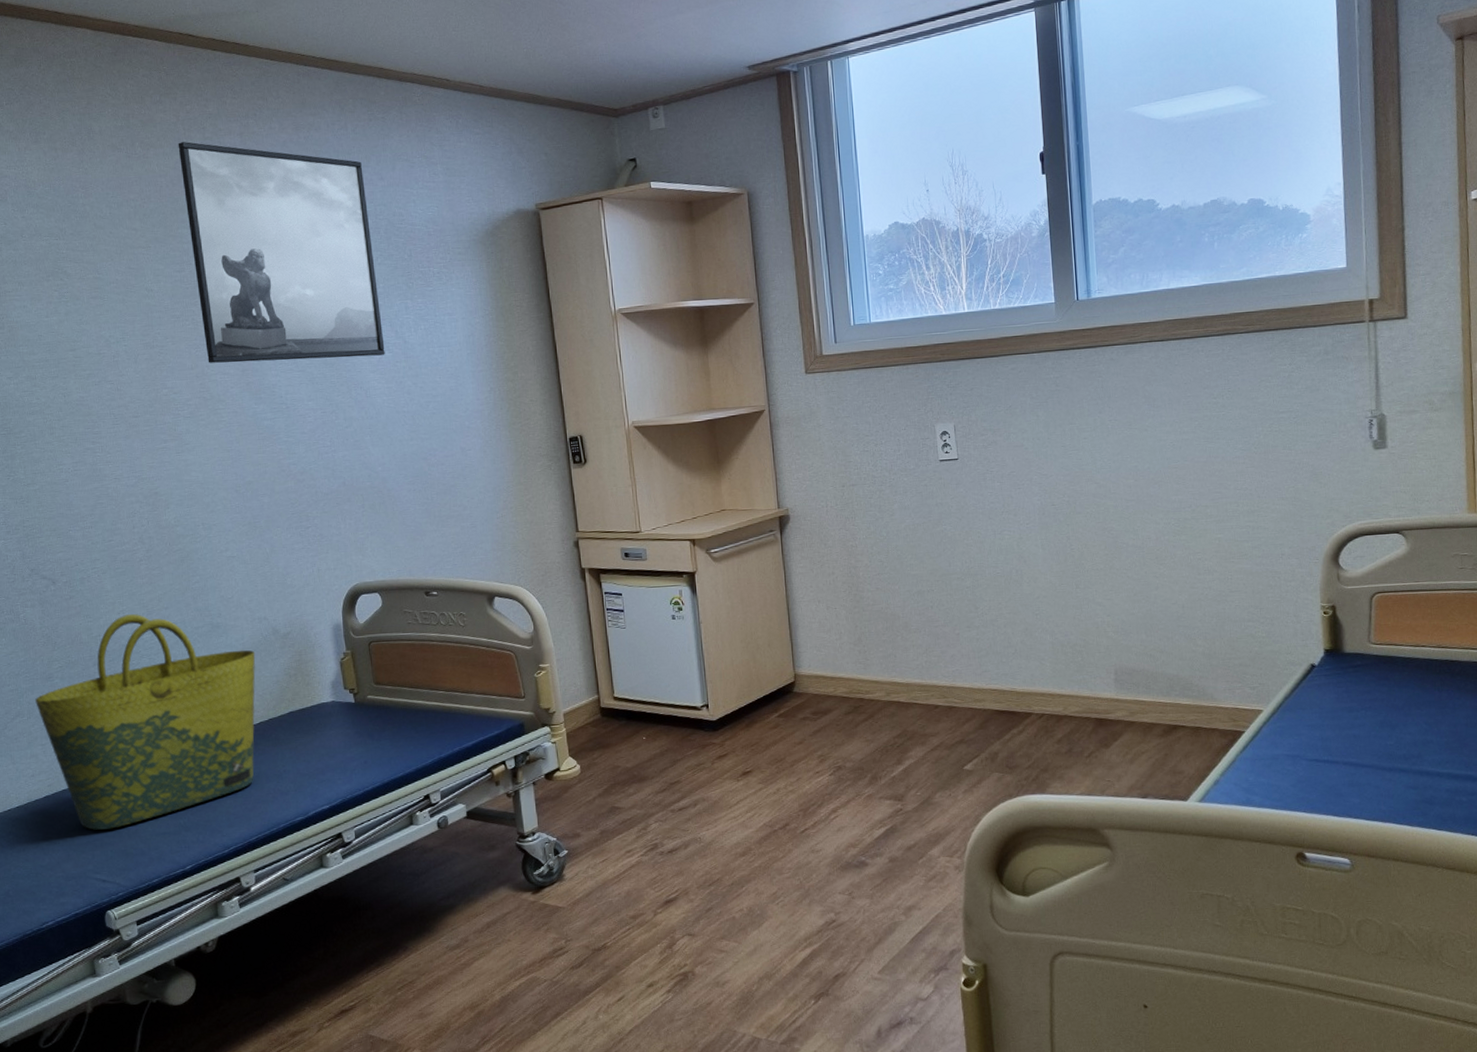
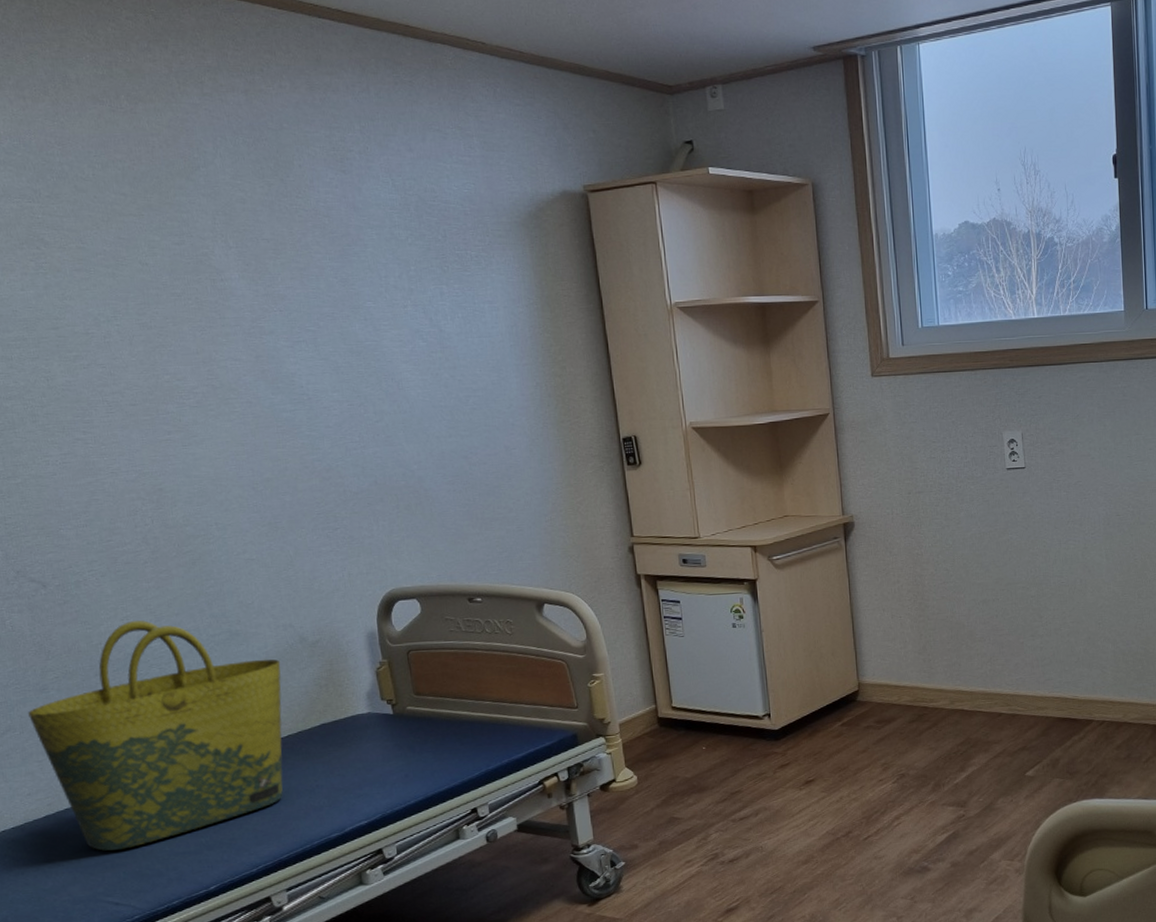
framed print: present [178,142,385,363] -> none [171,97,419,348]

